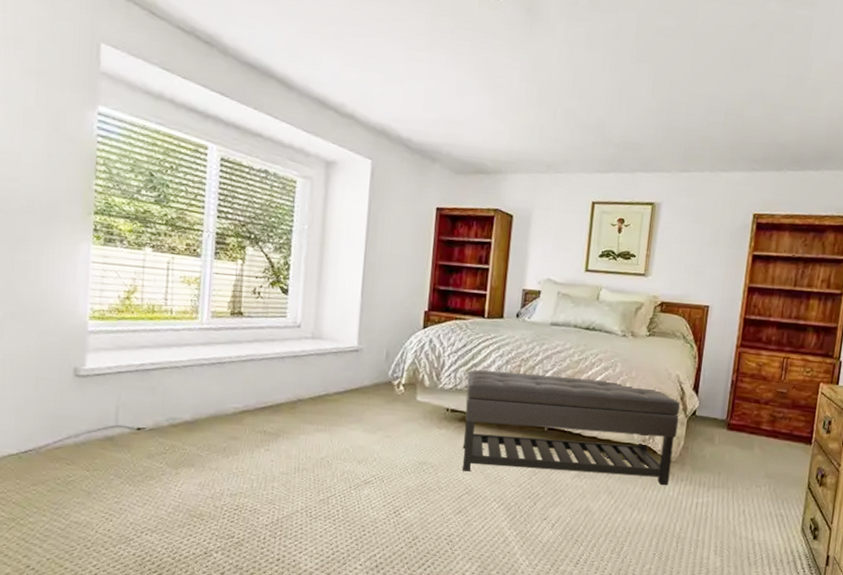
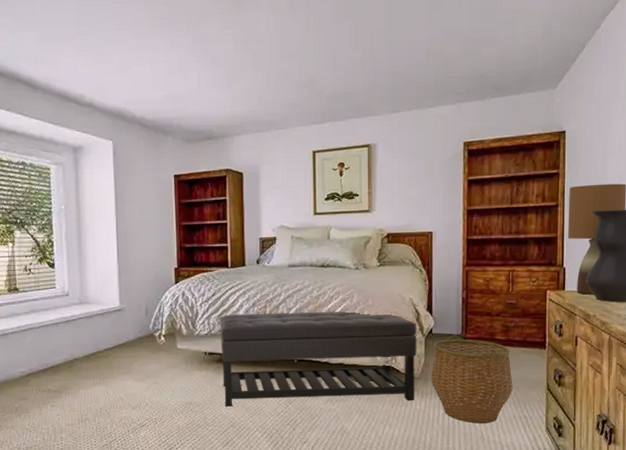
basket: none [688,420,775,518] -> present [430,335,514,424]

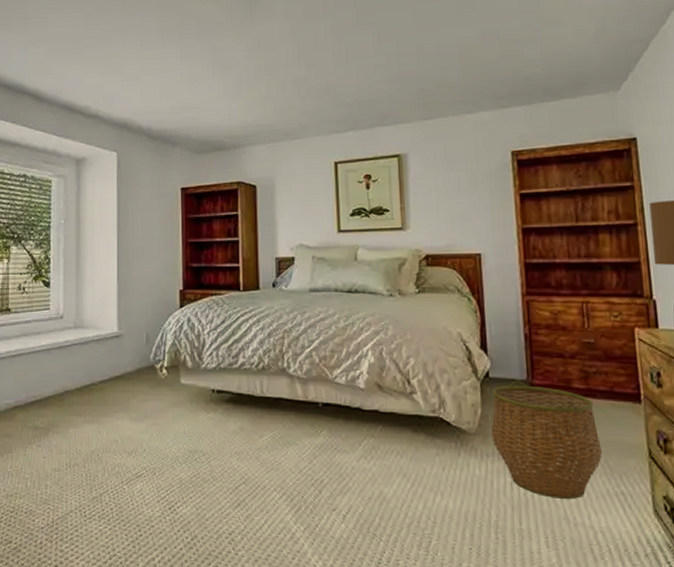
ottoman: present [220,310,417,407] -> none [230,345,472,462]

